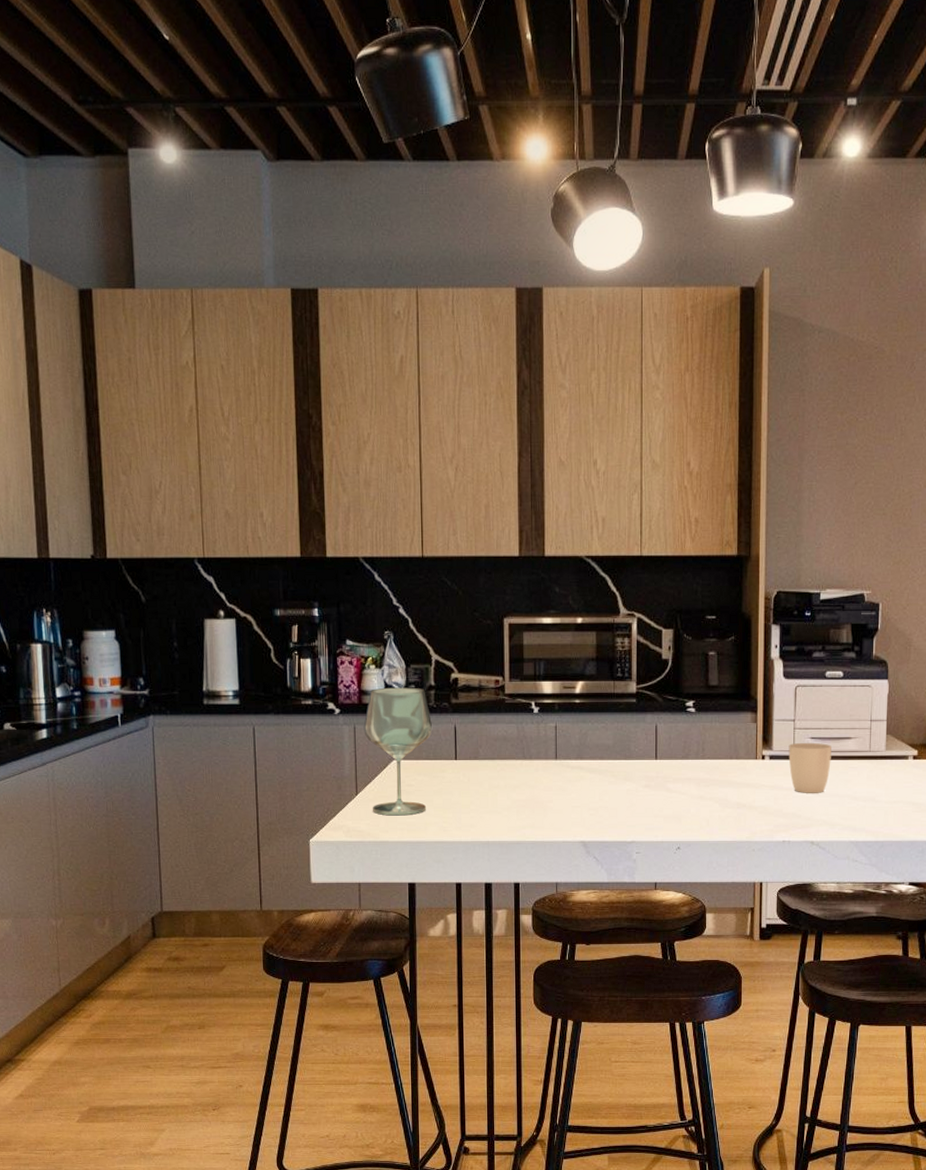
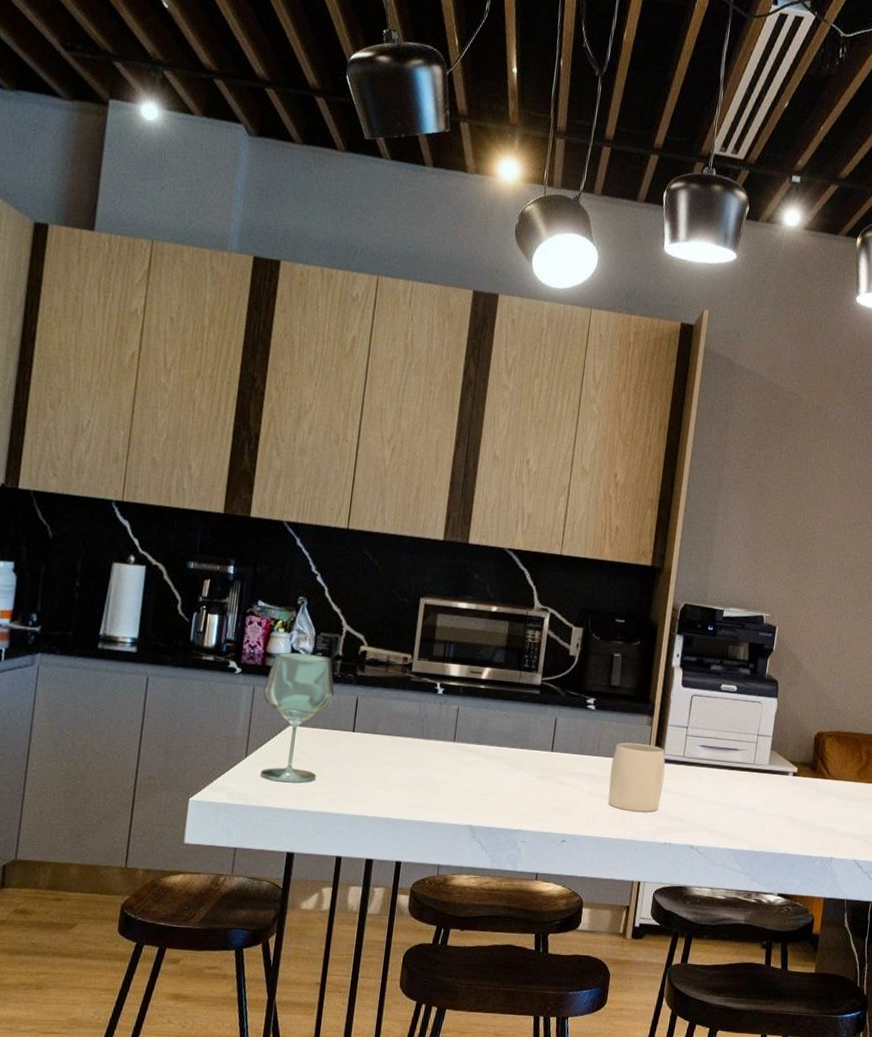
mug: none [719,742,776,812] -> present [608,742,666,812]
cup: present [788,742,831,793] -> none [678,749,719,800]

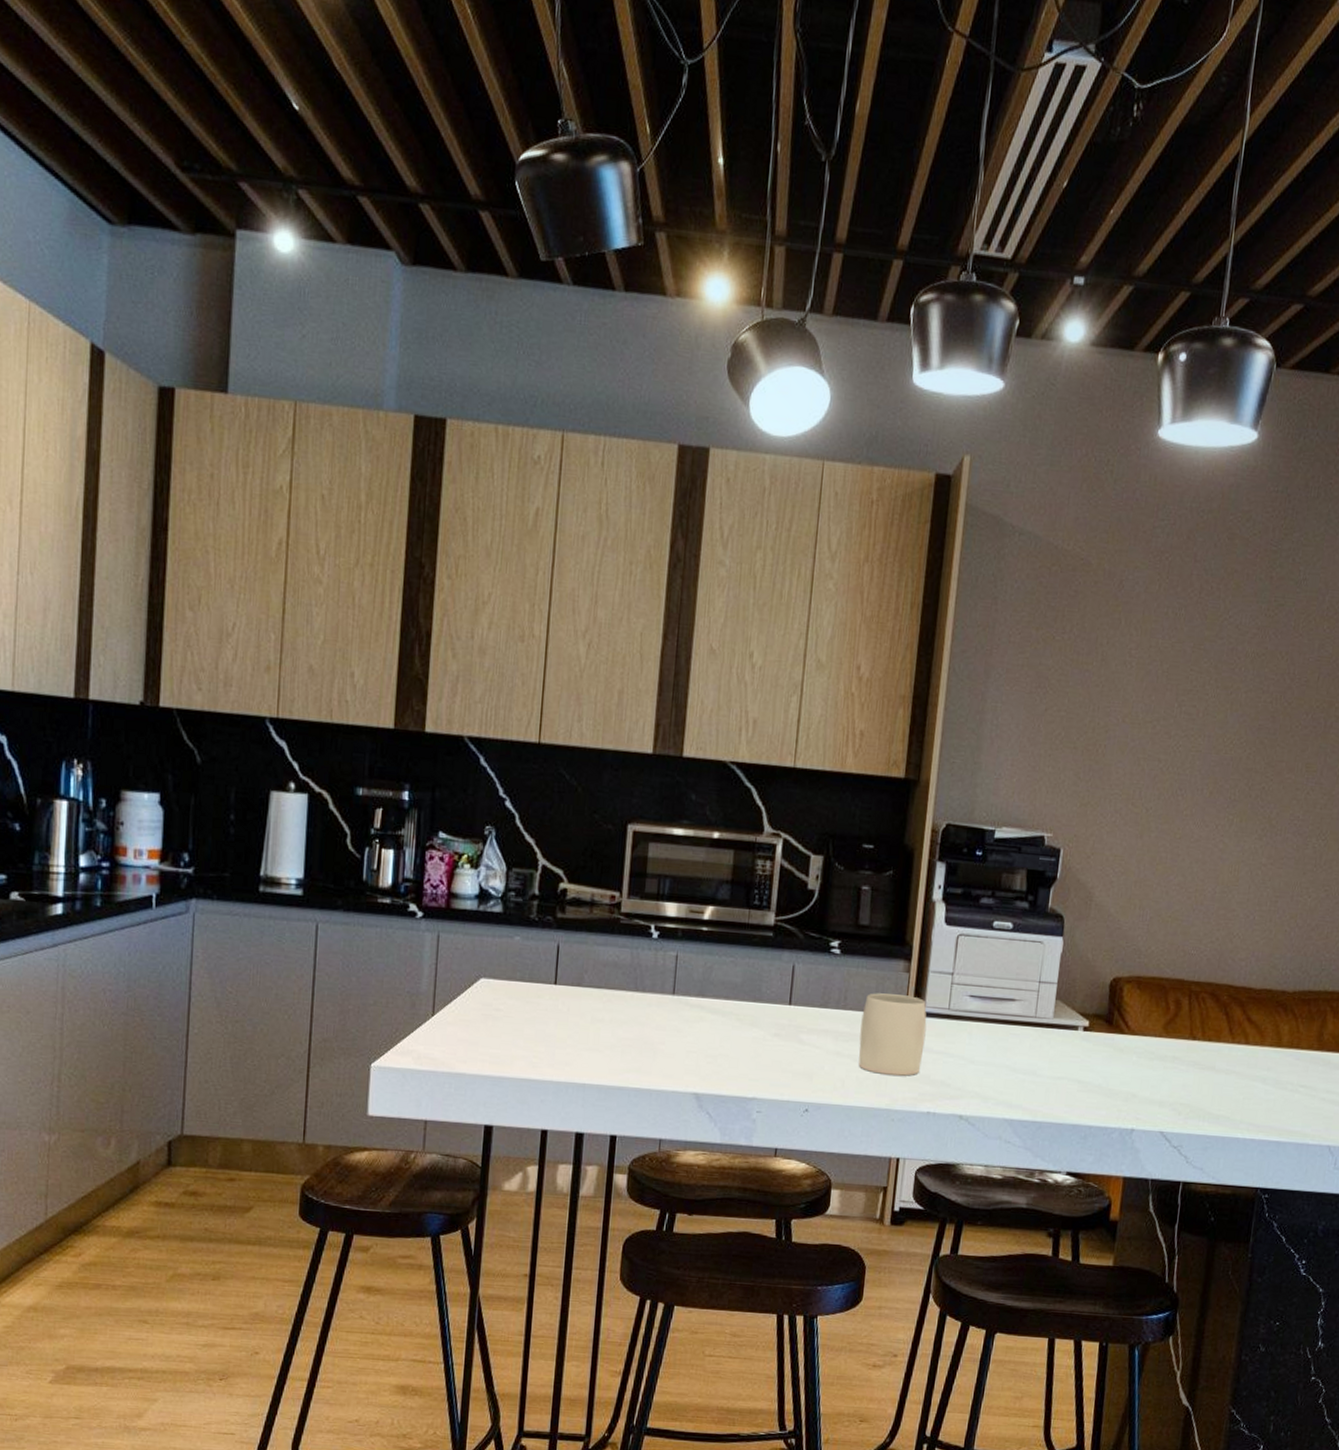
wine glass: present [261,652,335,783] -> none [449,892,532,1045]

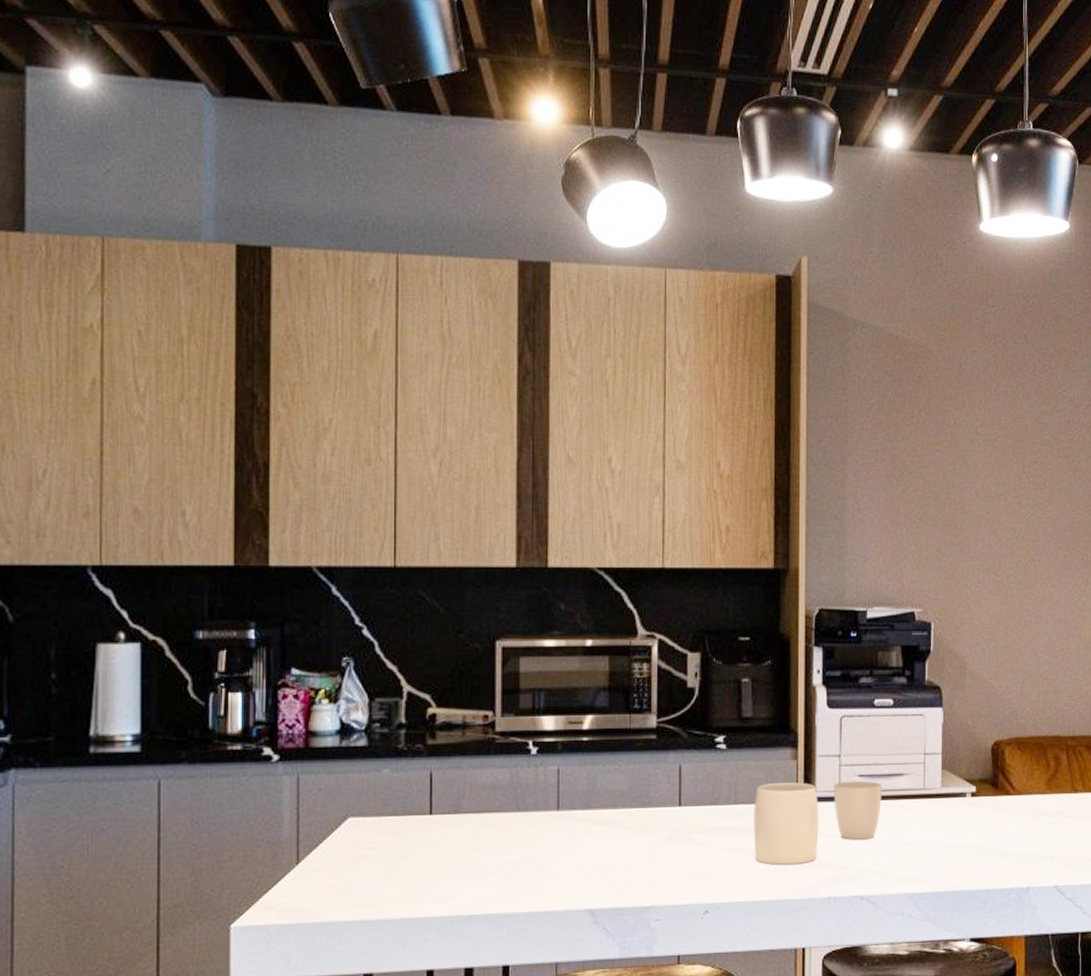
cup: none [942,999,992,1061] -> present [833,780,882,840]

